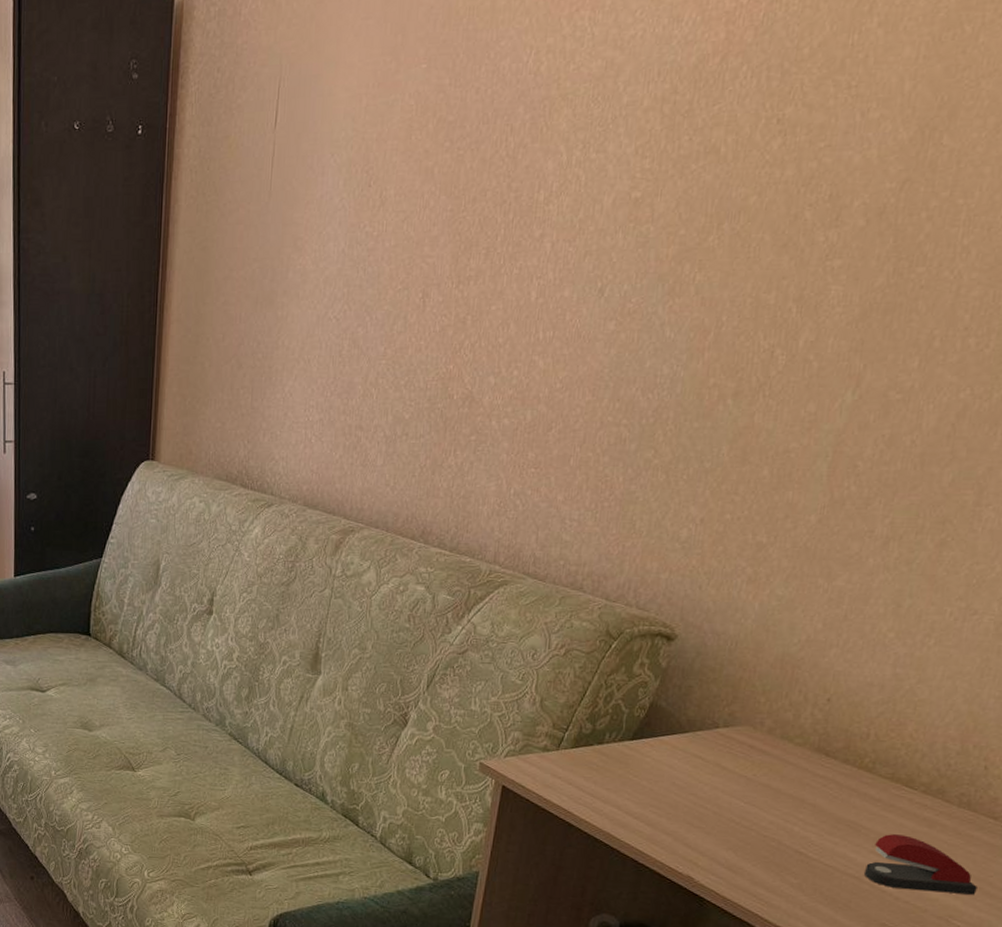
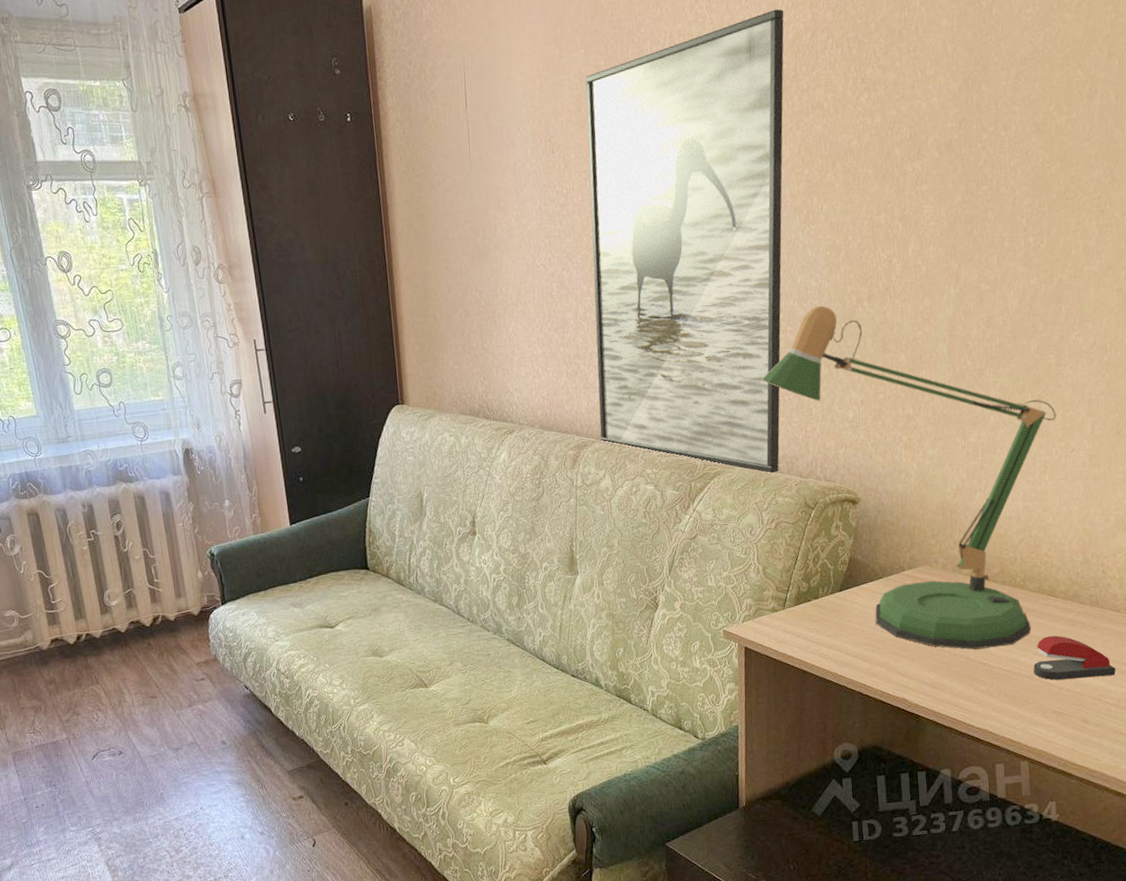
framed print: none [370,24,690,592] -> present [585,9,784,474]
desk lamp: none [578,398,961,836] -> present [761,305,1056,650]

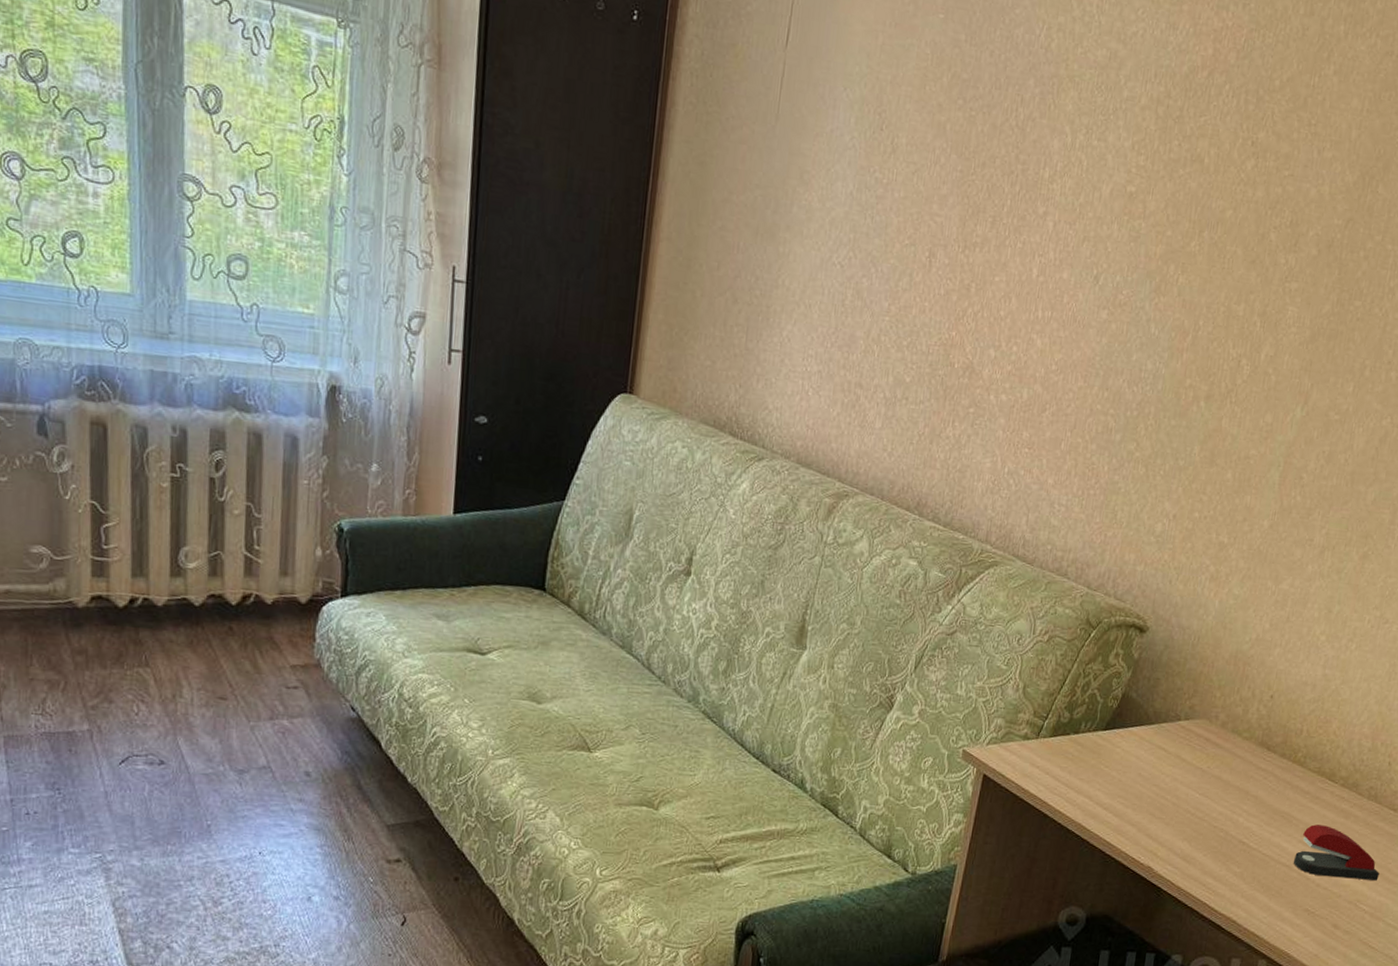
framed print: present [585,9,784,474] -> none [865,31,1184,577]
desk lamp: present [761,305,1056,650] -> none [1068,392,1378,827]

